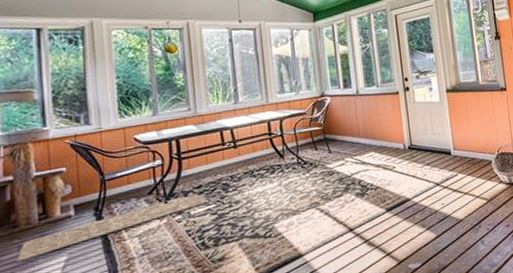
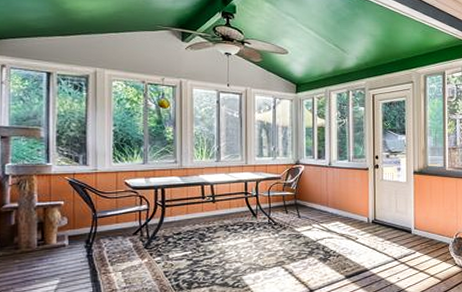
rug: present [16,194,209,263] -> none [16,240,187,280]

